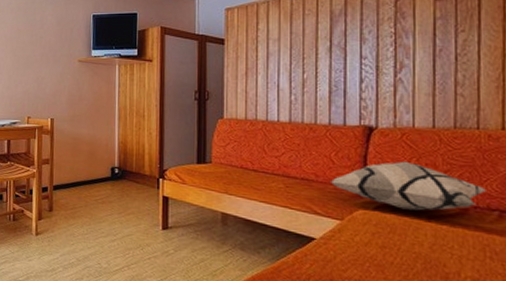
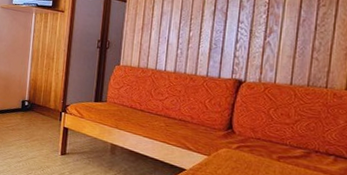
decorative pillow: present [330,161,486,211] -> none [202,110,326,153]

